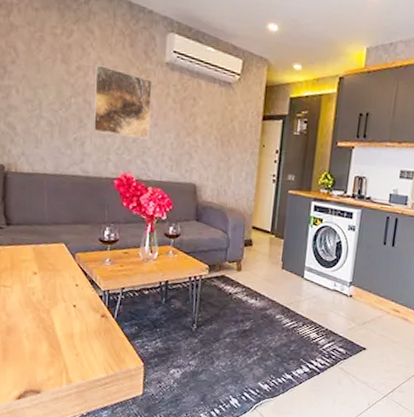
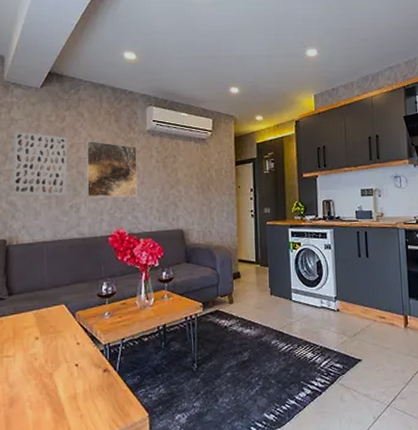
wall art: none [12,40,74,126] -> present [12,131,68,197]

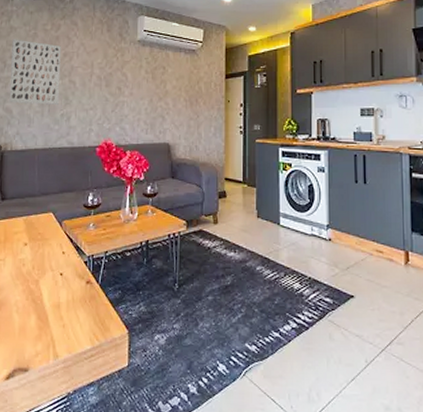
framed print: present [86,140,138,198] -> none [77,49,127,109]

